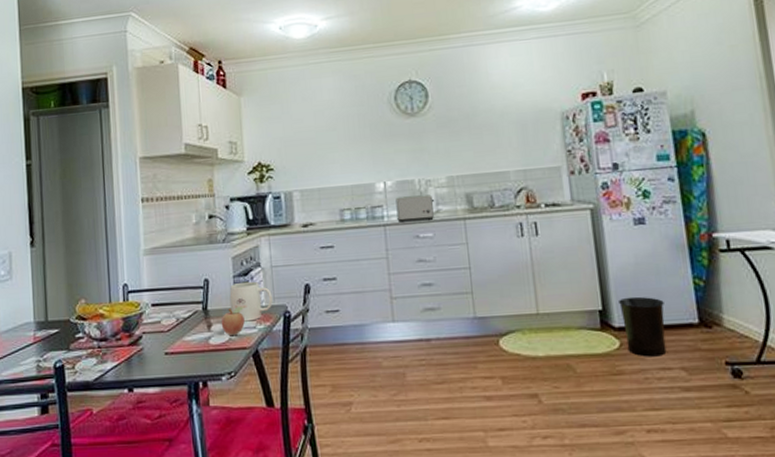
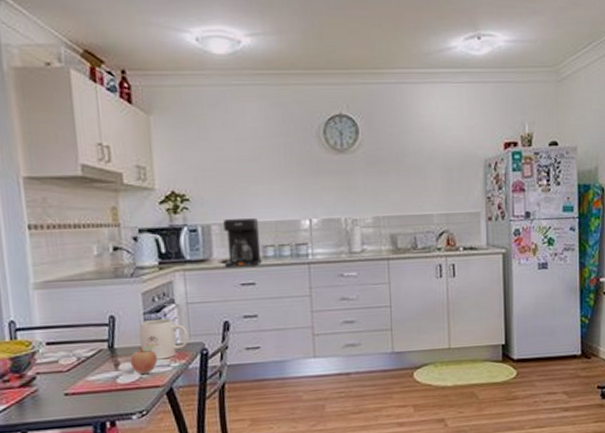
coffee maker: none [303,183,340,233] -> present [223,218,262,269]
toaster: present [395,194,435,224] -> none [321,234,361,262]
waste bin: present [619,296,667,357] -> none [519,332,556,384]

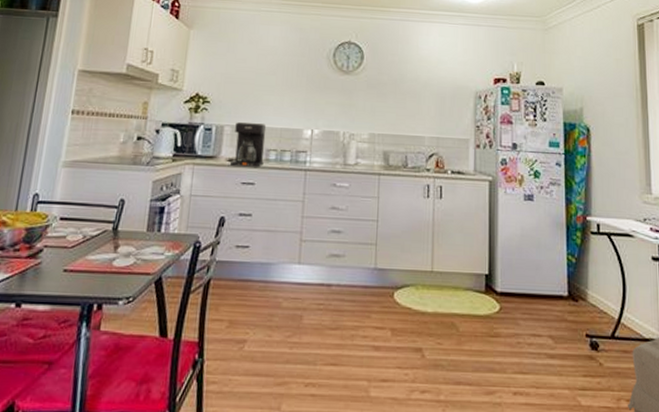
fruit: present [130,343,158,375] -> none [128,230,156,260]
mug: present [139,318,189,360] -> none [141,206,186,247]

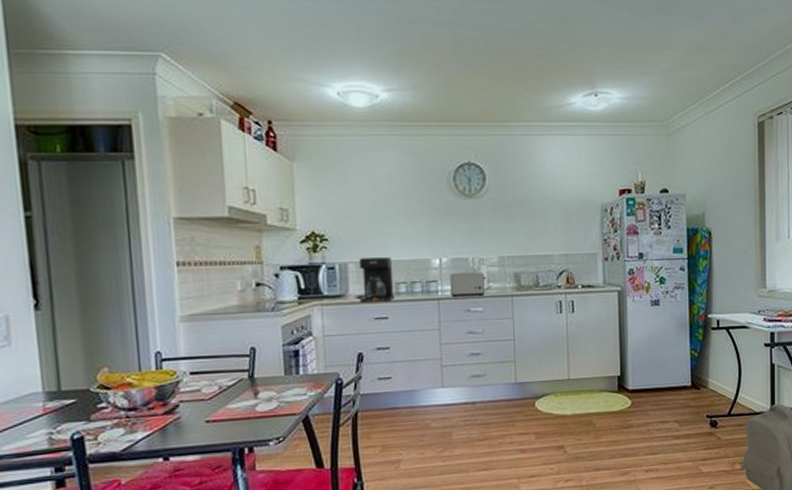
toaster: none [318,145,356,172] -> present [450,272,487,298]

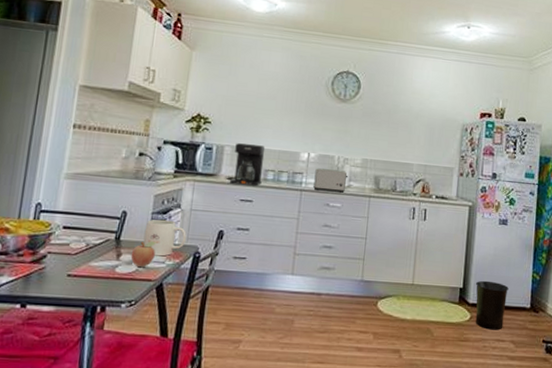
fruit: none [268,373,295,403] -> present [130,240,158,268]
mug: none [278,350,324,389] -> present [143,219,187,257]
waste bin: none [634,364,667,413] -> present [475,280,509,330]

